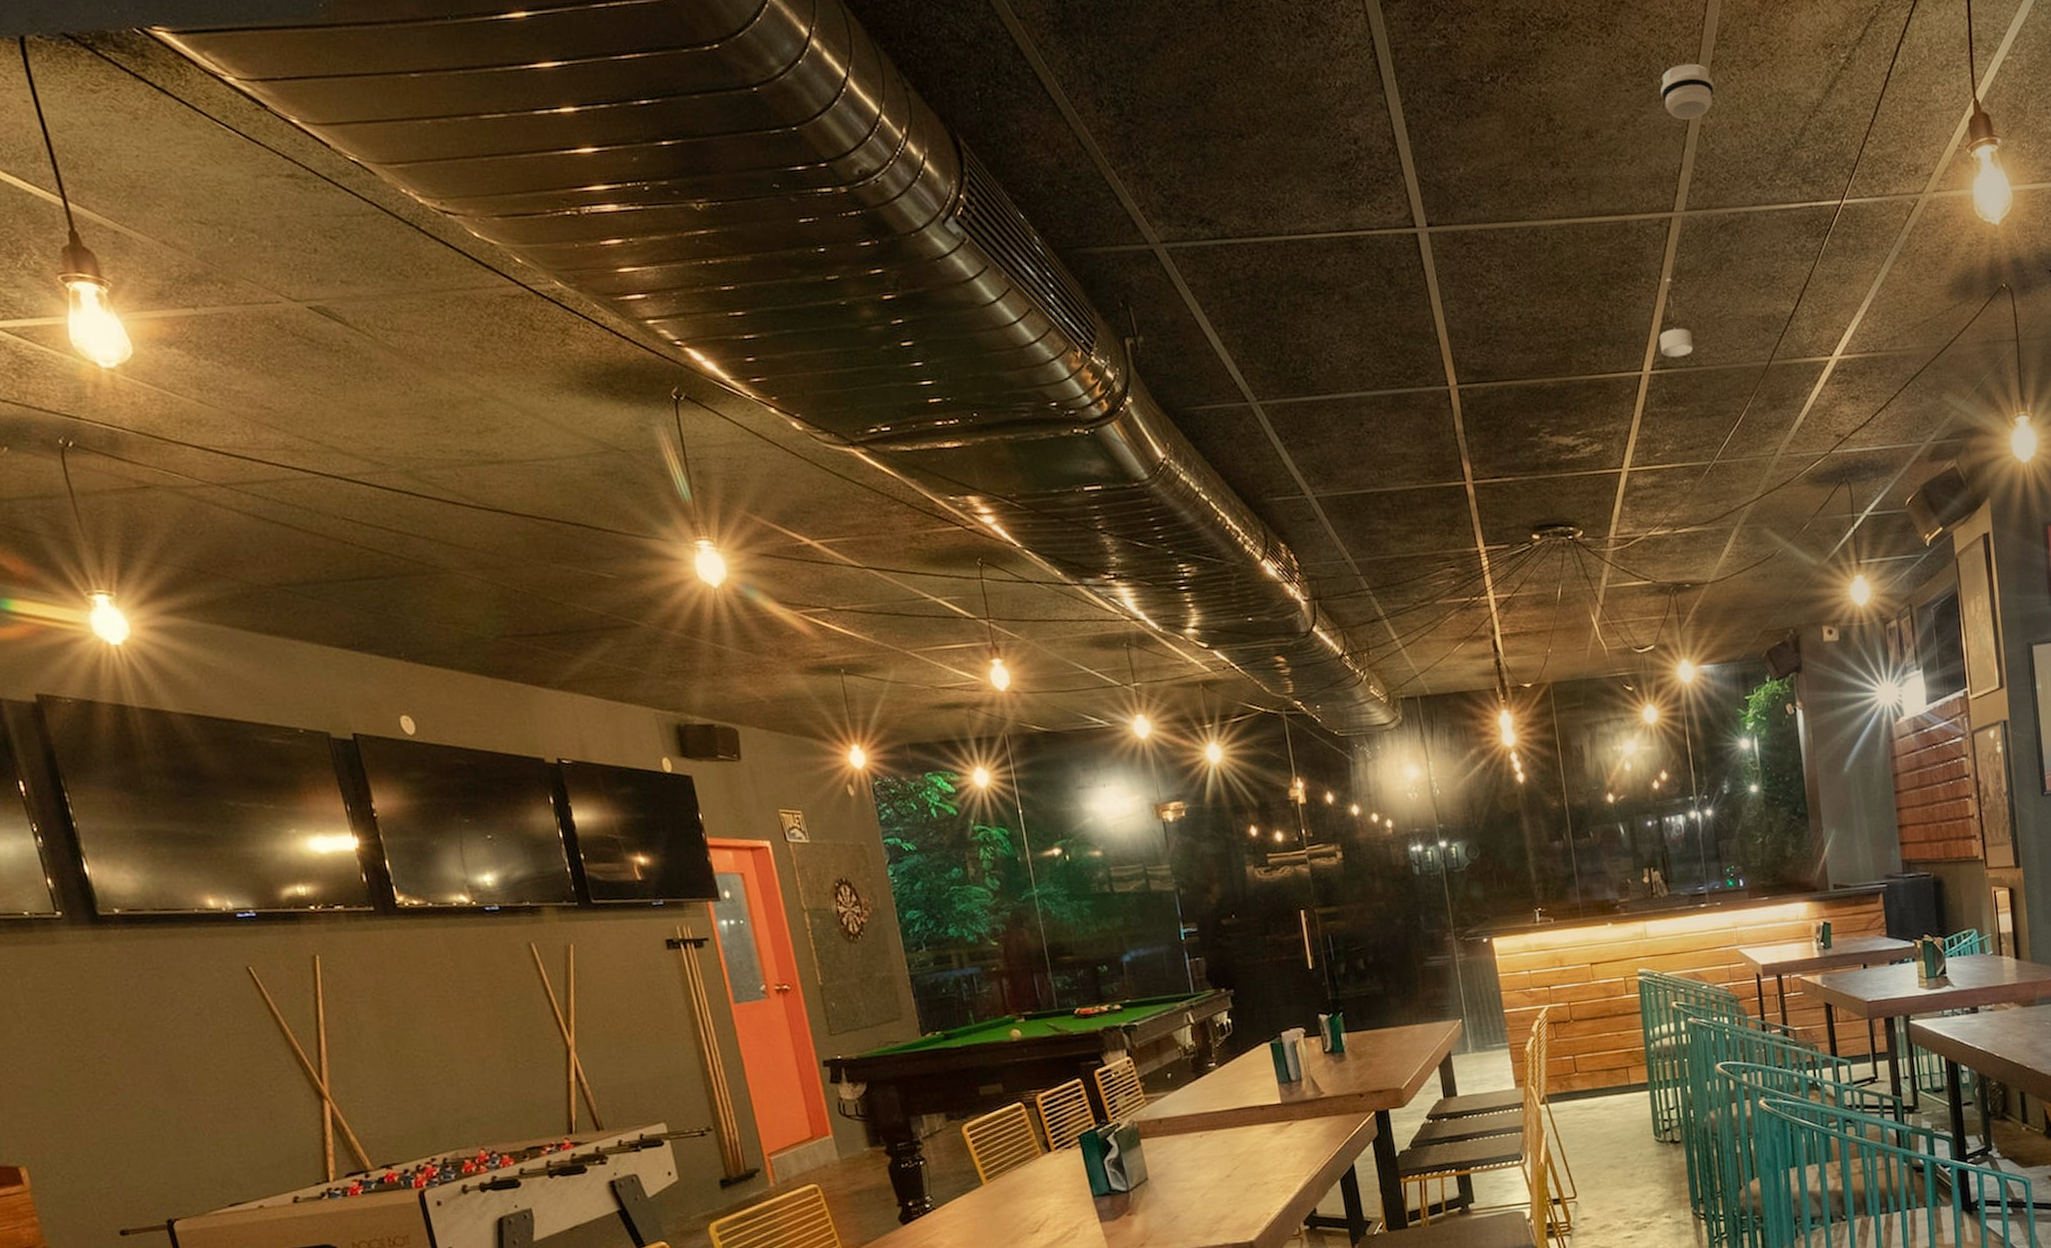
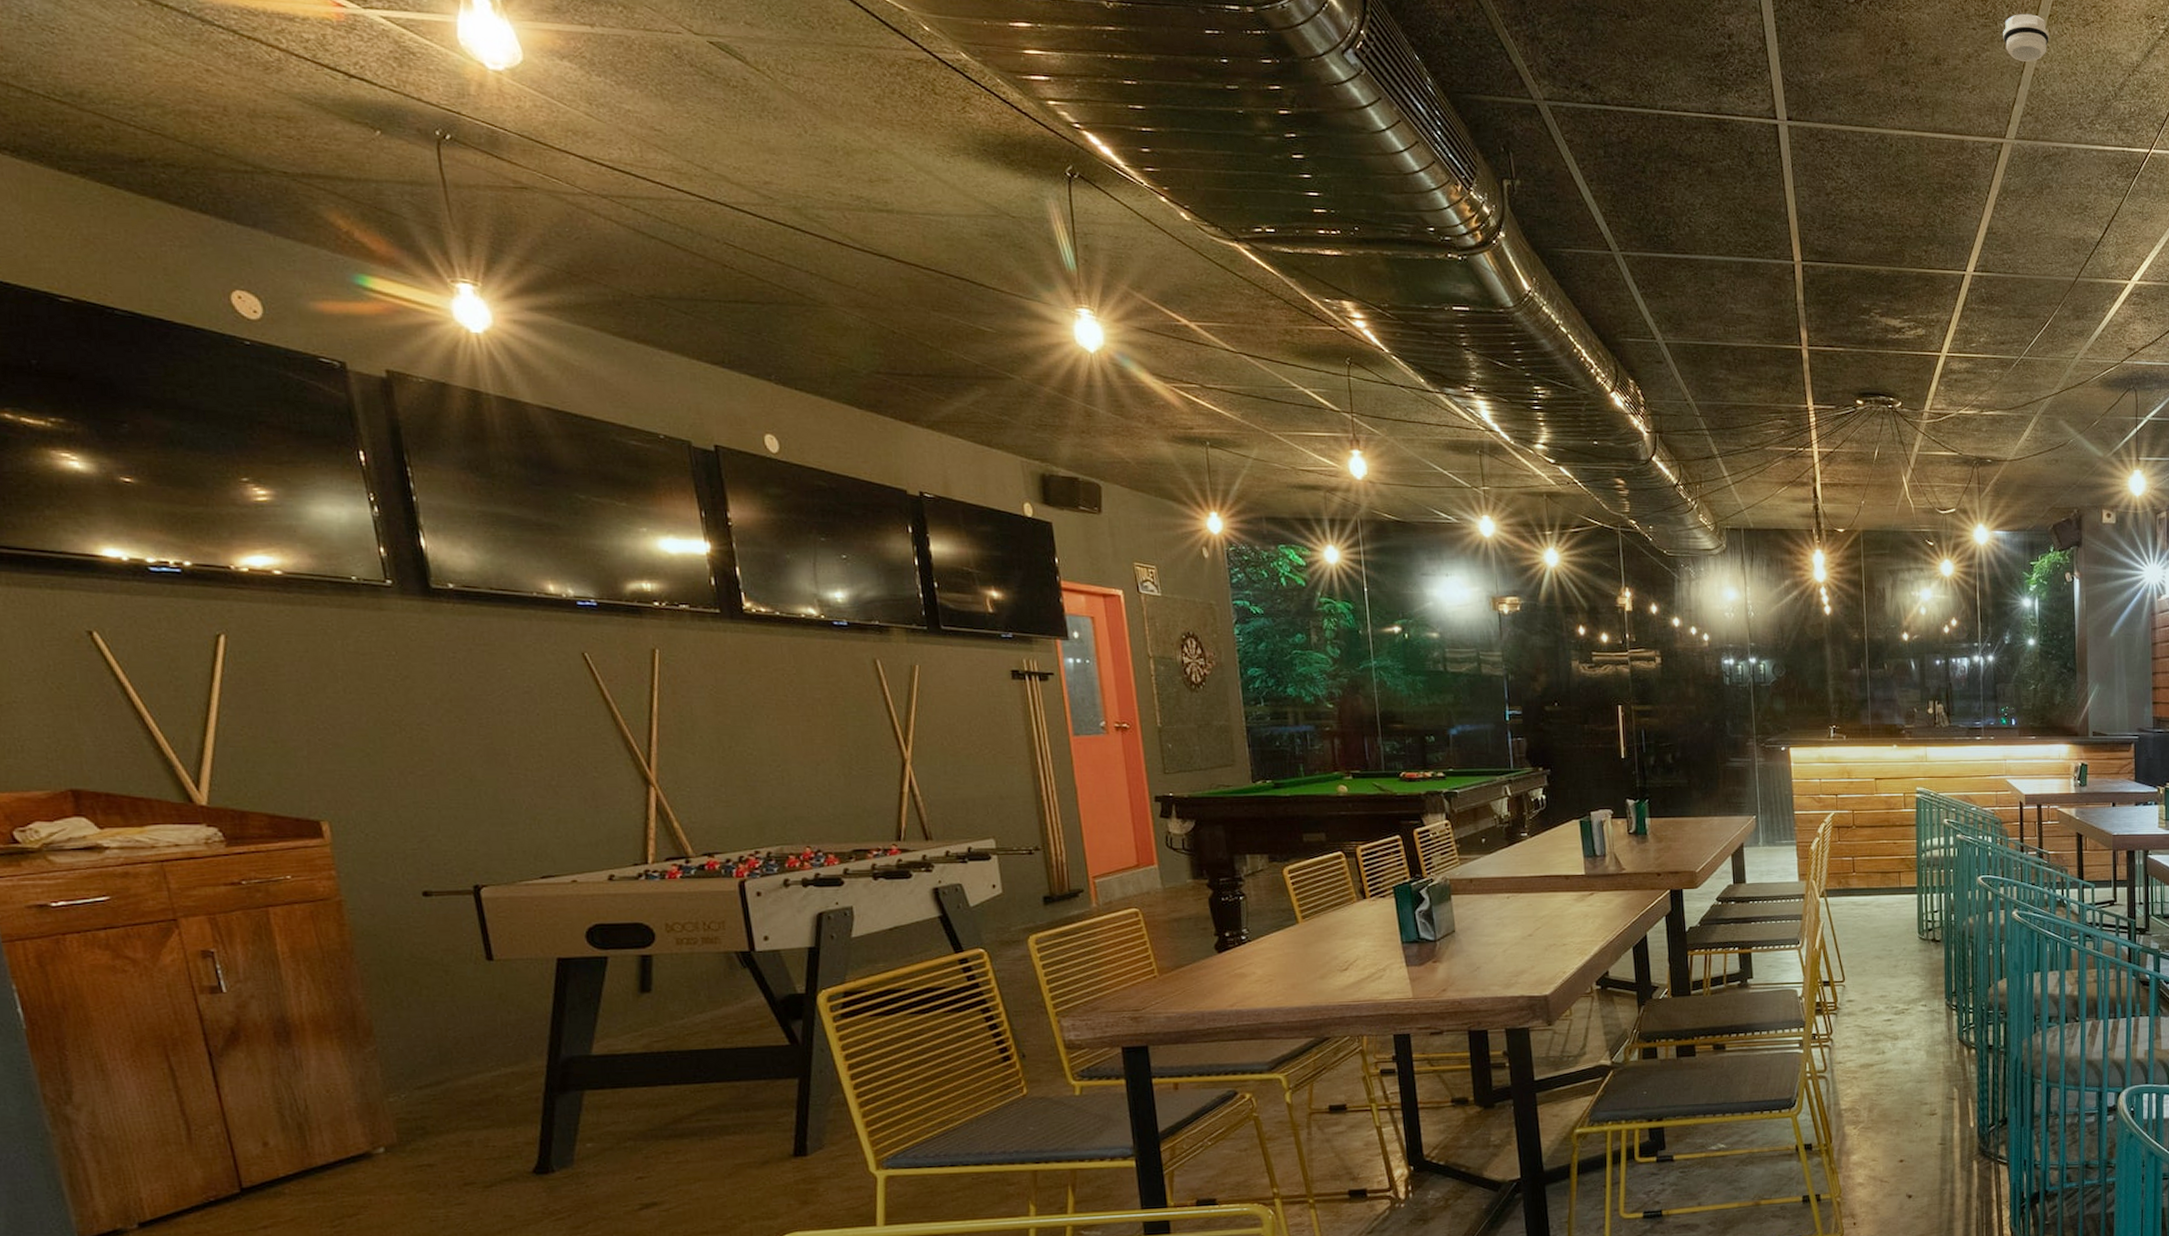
pendant light: present [1659,278,1693,358] -> none [1983,194,2011,264]

